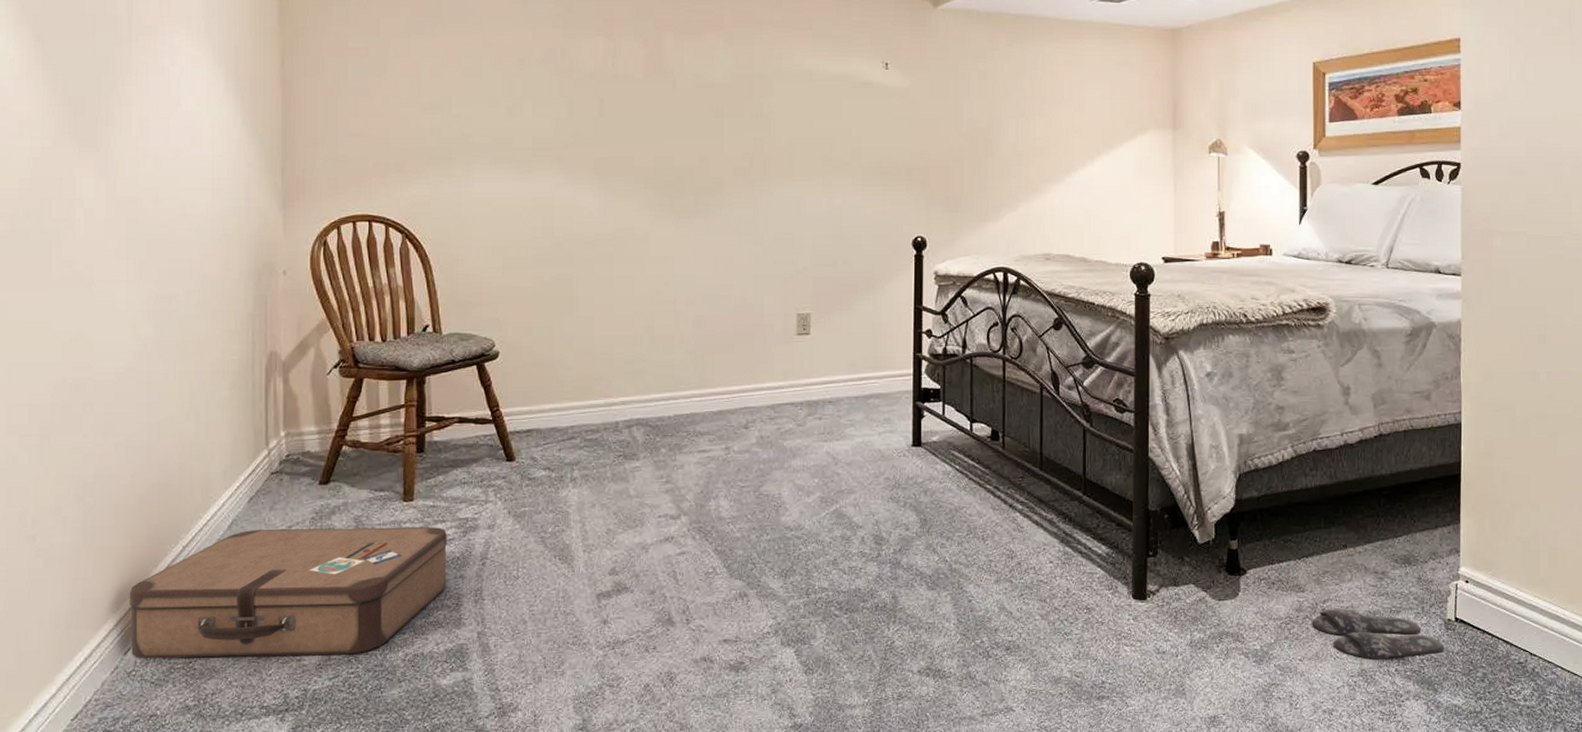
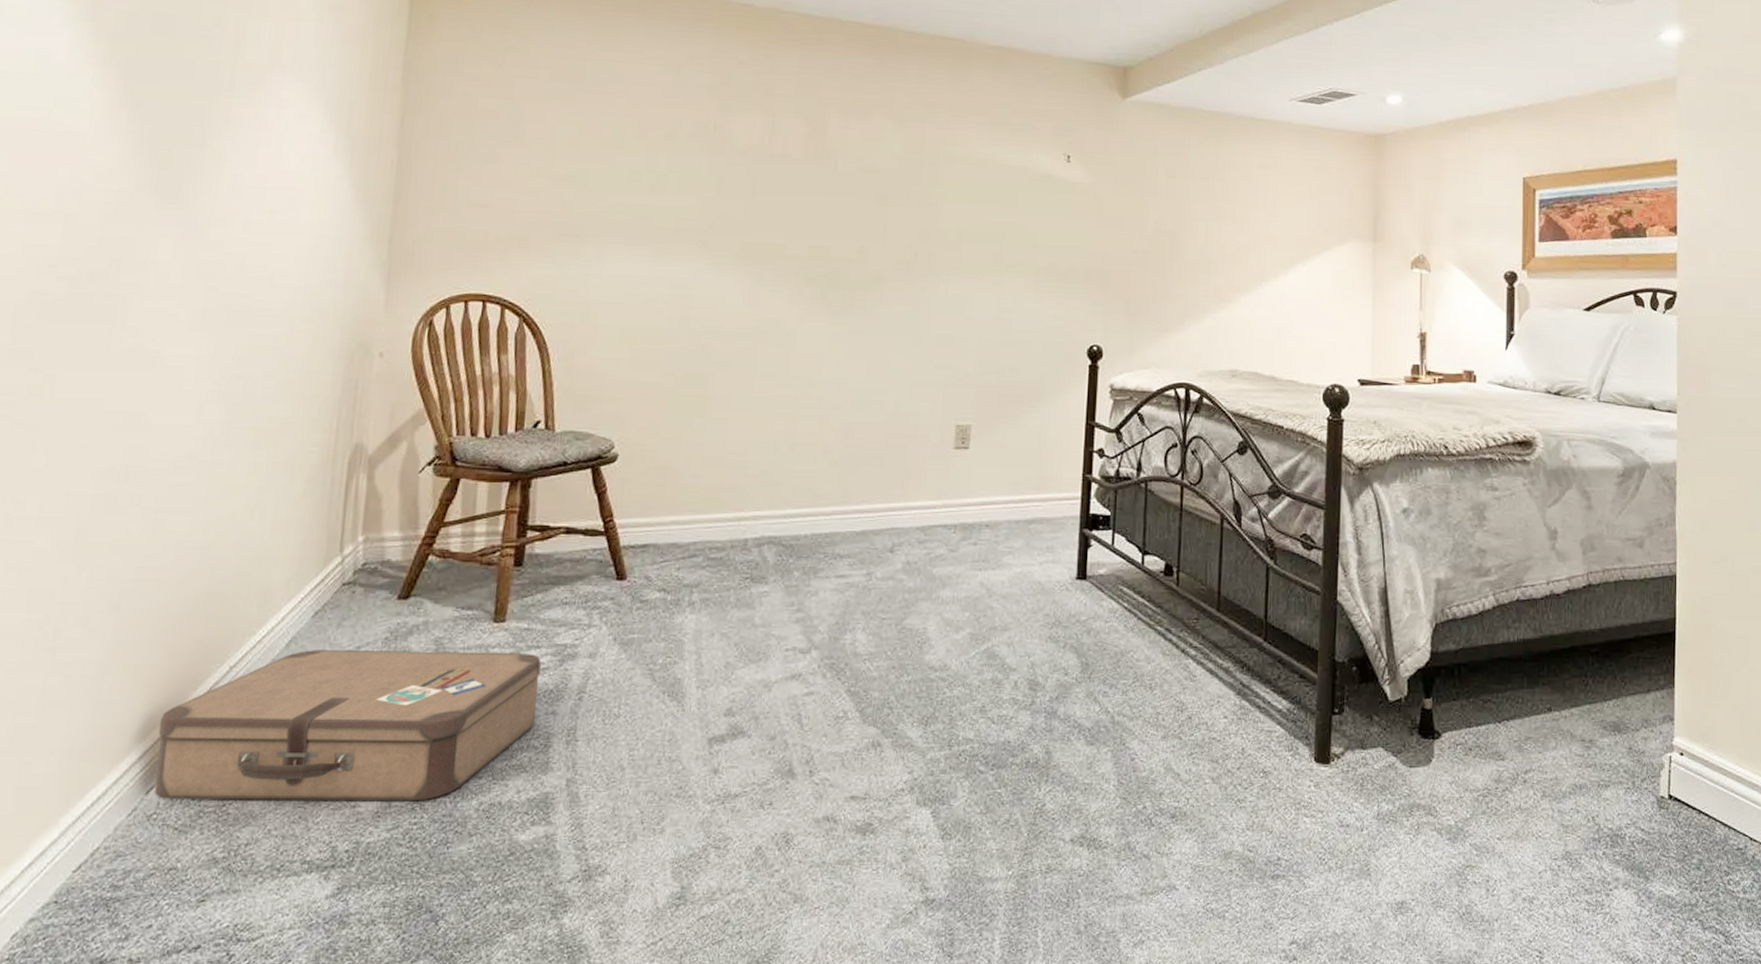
slippers: present [1312,609,1444,659] -> none [1512,781,1657,840]

